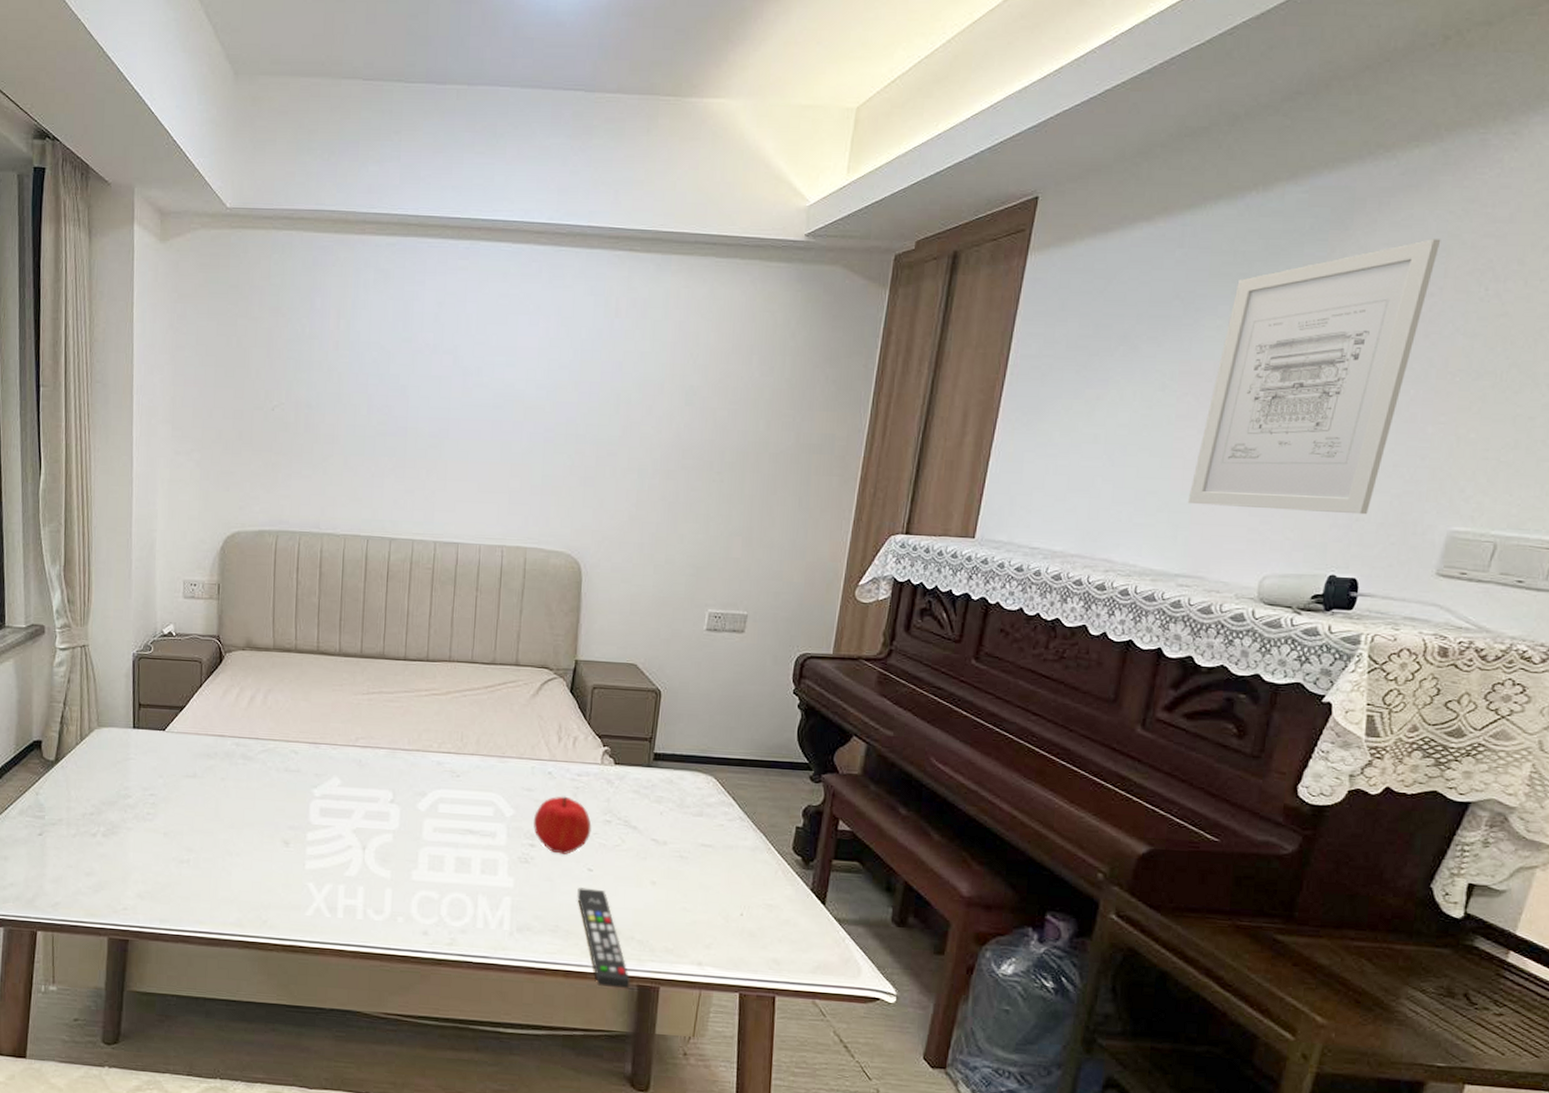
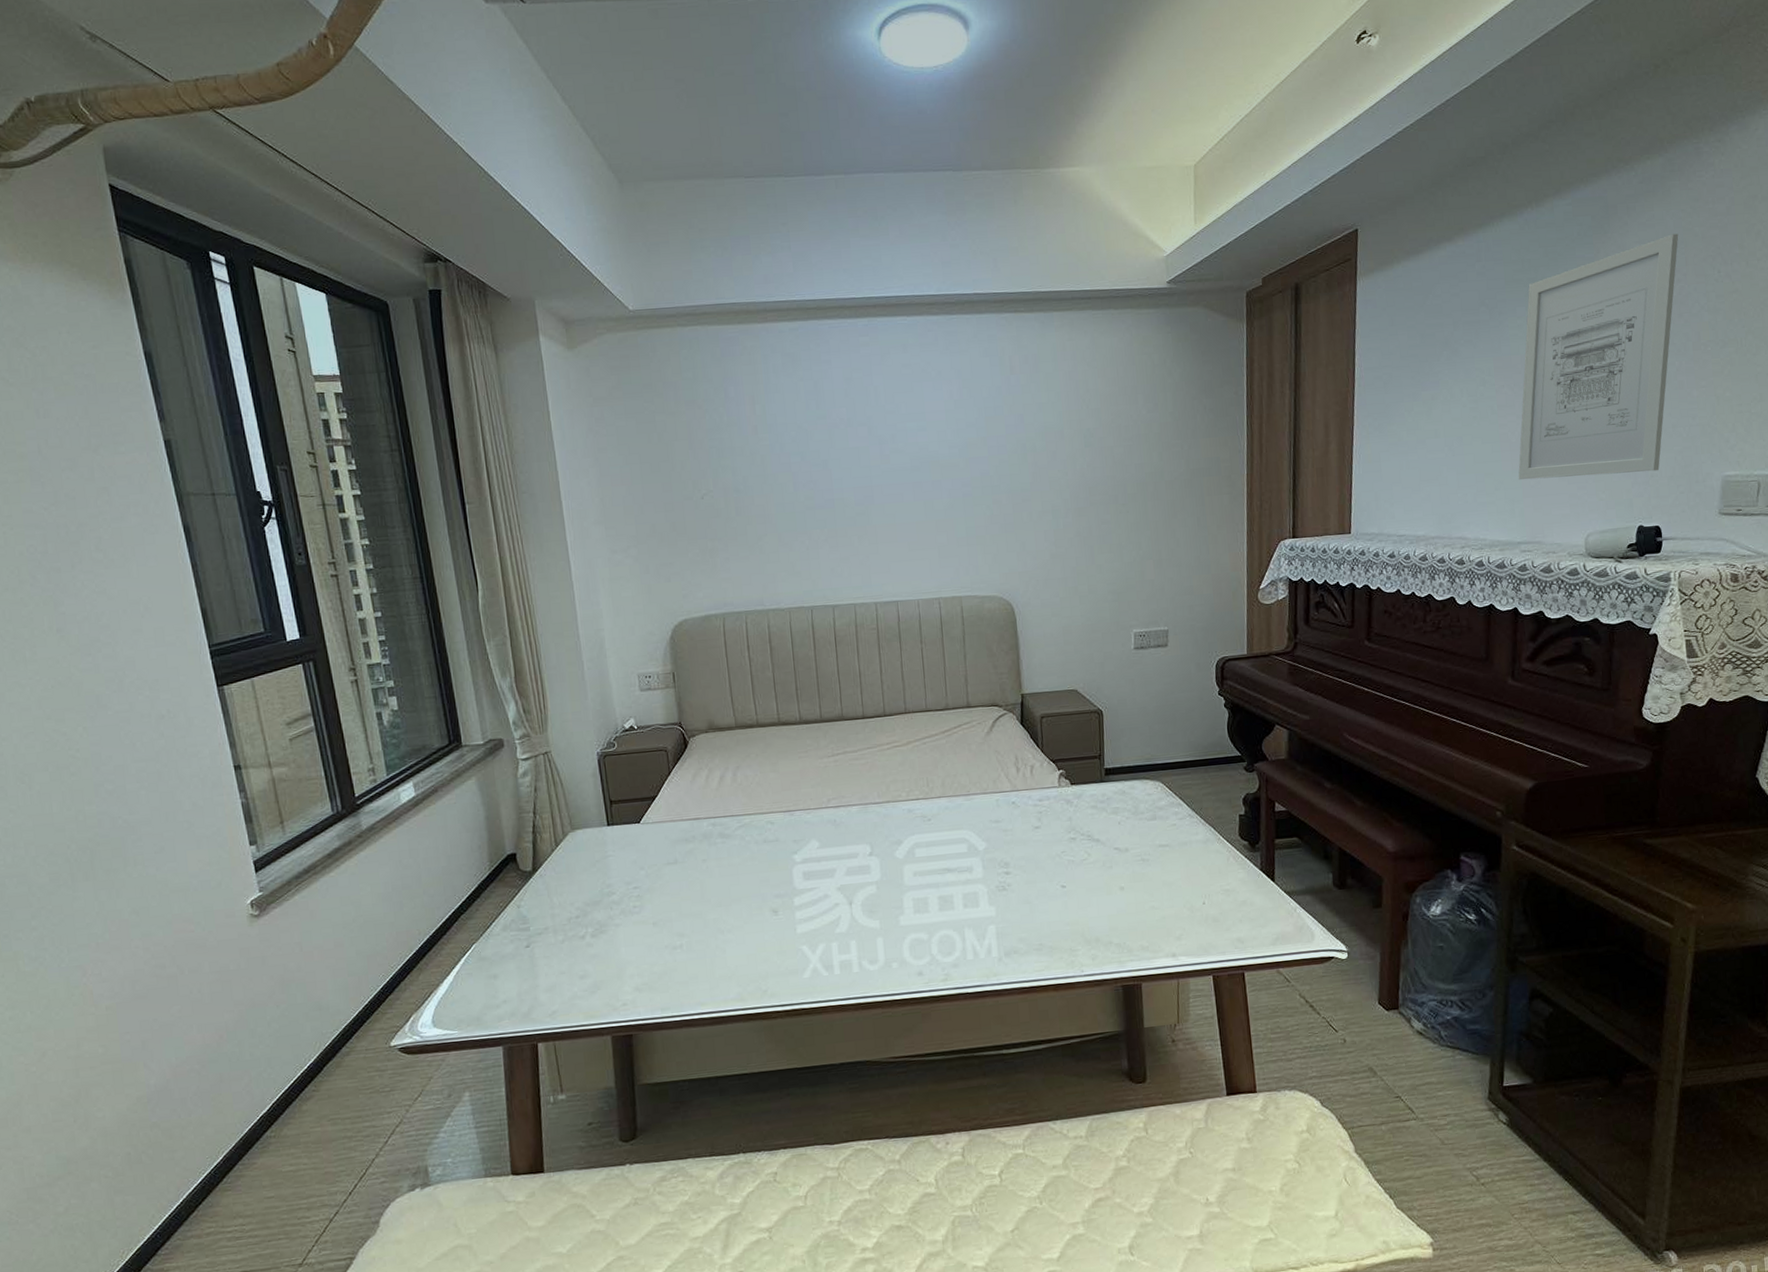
fruit: present [534,796,592,854] -> none [1005,822,1059,877]
remote control: present [577,888,630,989] -> none [1055,903,1115,993]

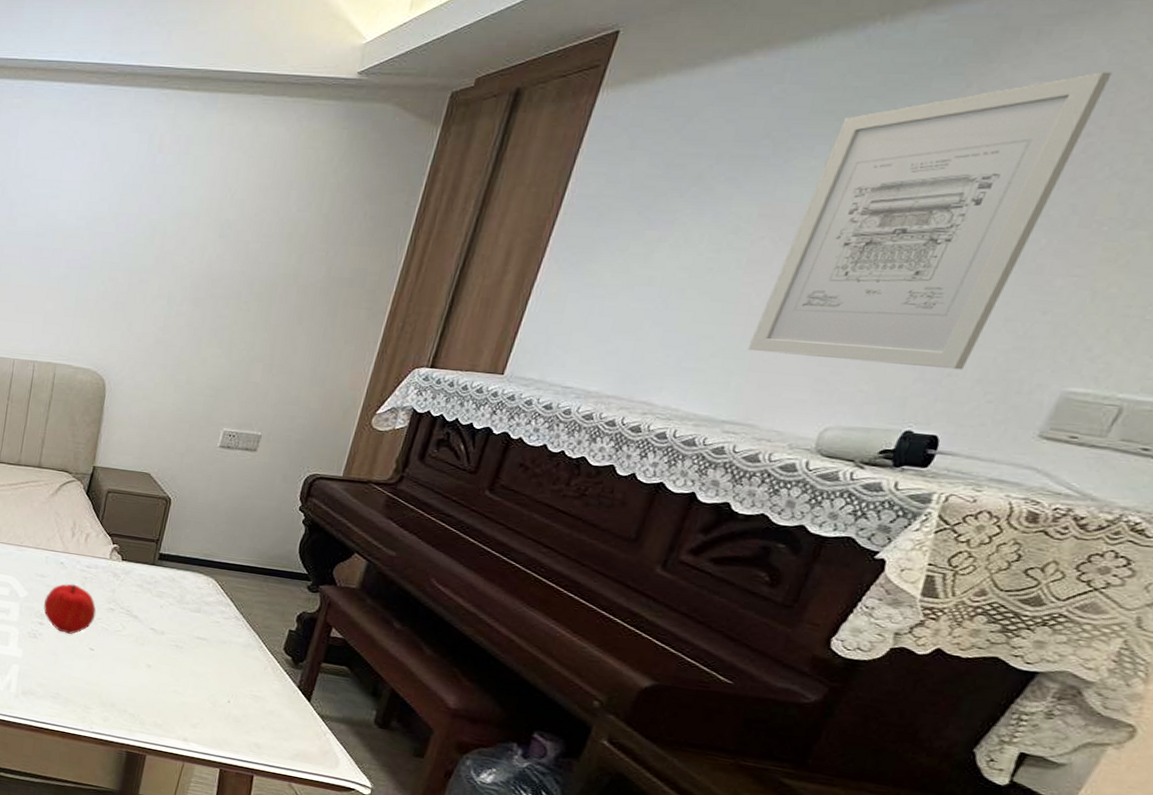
fruit: none [1005,822,1059,877] -> present [43,583,96,634]

